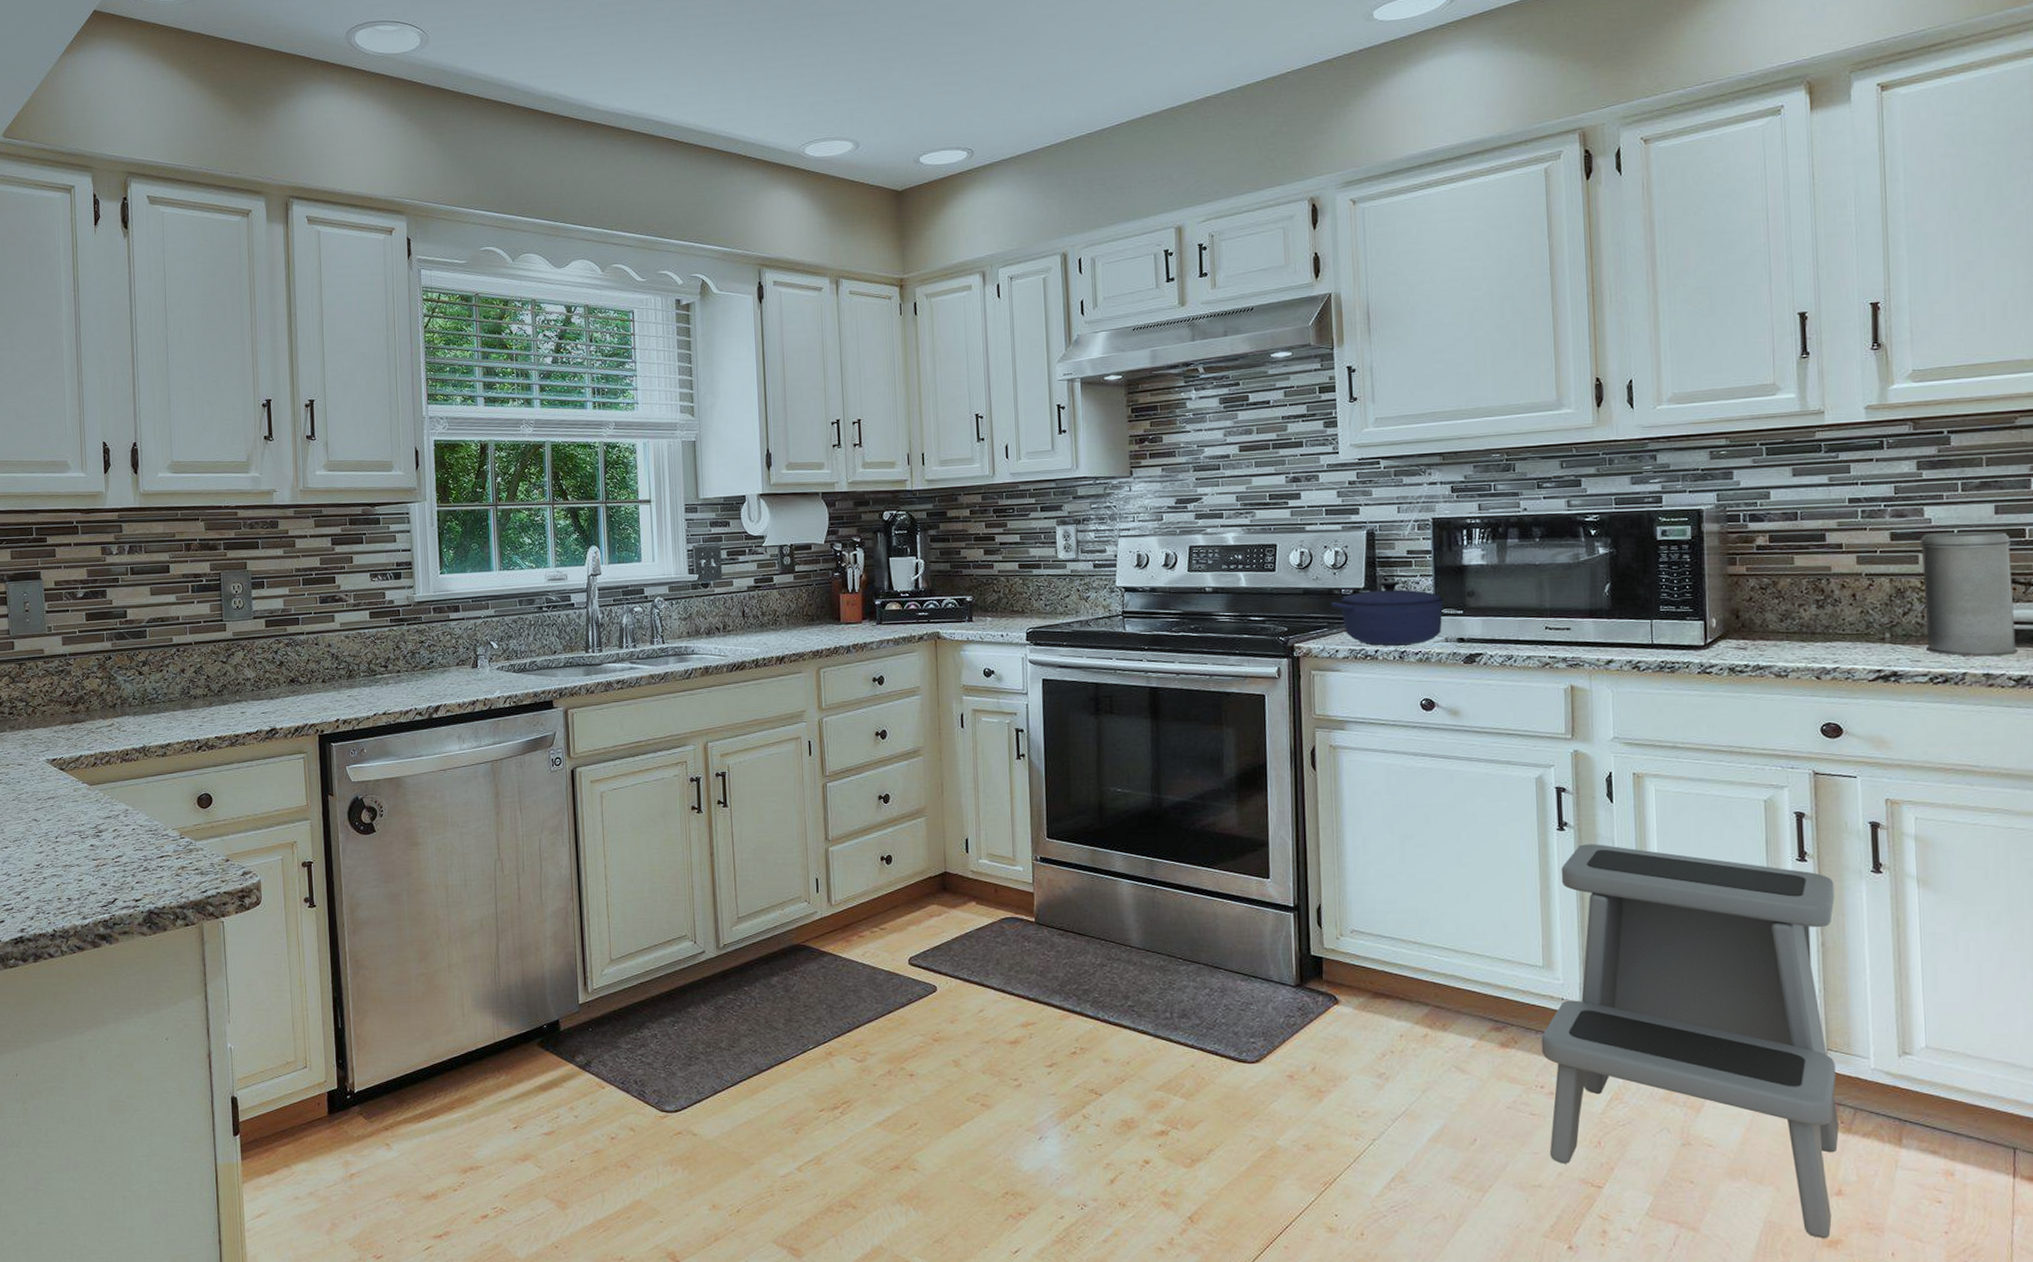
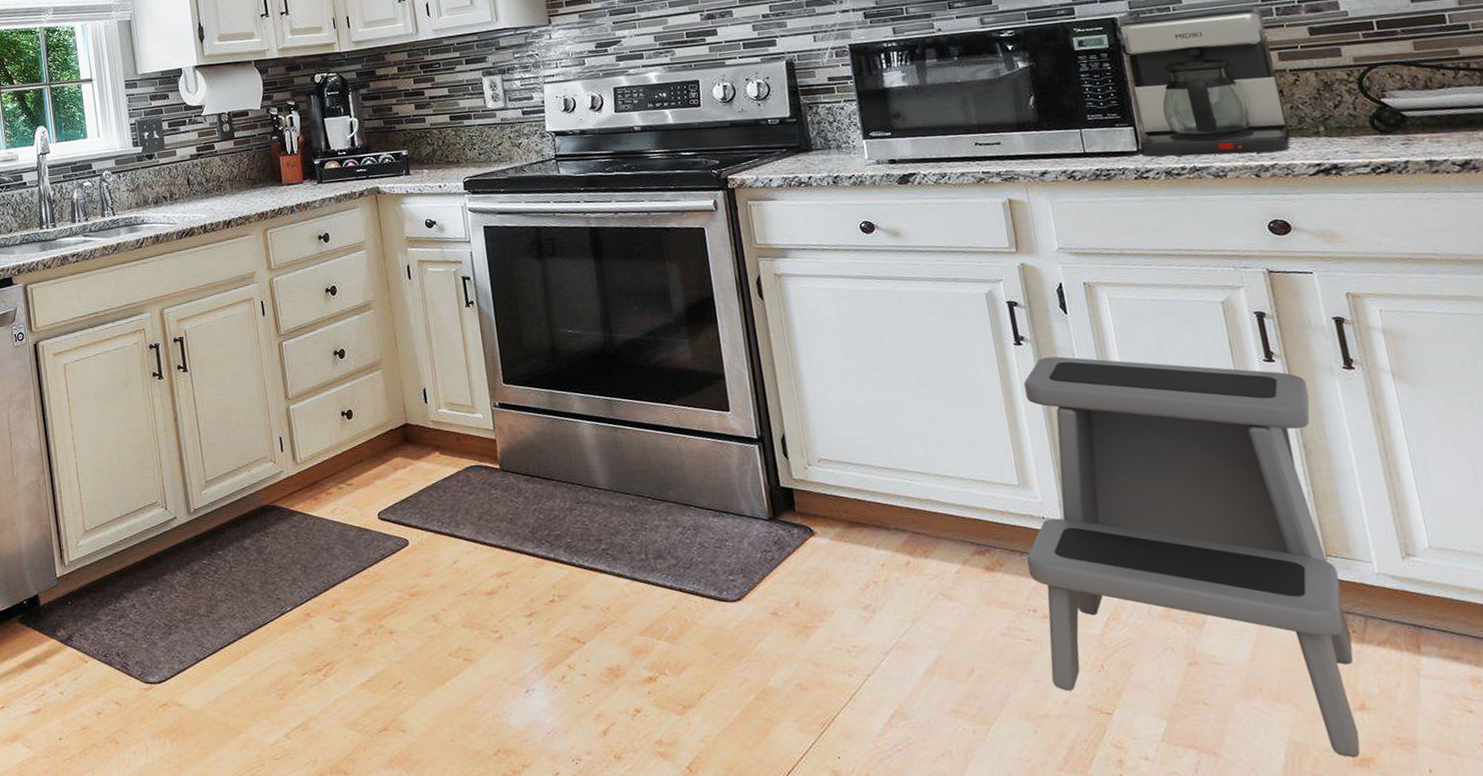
cooking pot: present [1330,580,1446,646] -> none [758,107,873,172]
coffee maker: none [1702,506,1856,656] -> present [1117,5,1291,158]
canister: present [1919,531,2019,657] -> none [1339,19,1459,145]

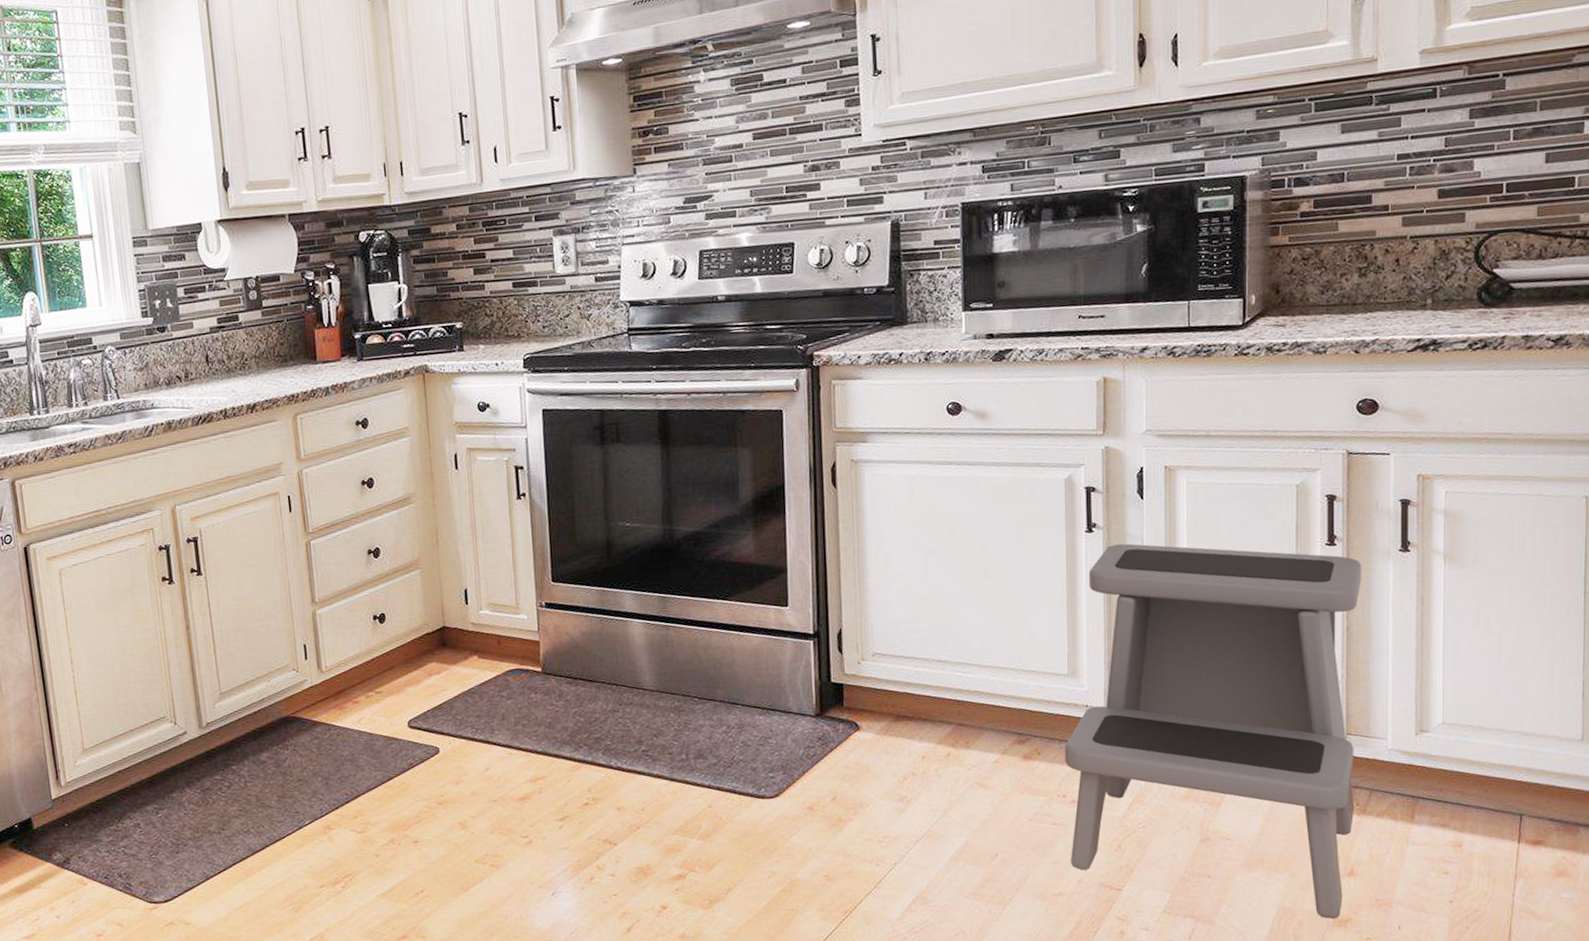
coffee maker: present [1117,5,1291,158] -> none [1245,163,1397,333]

